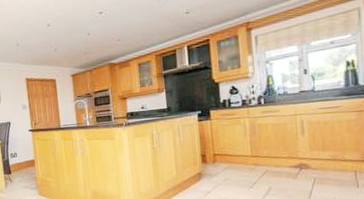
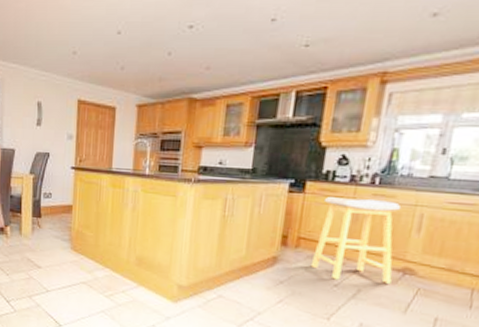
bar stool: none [226,115,293,183] -> present [310,197,402,284]

